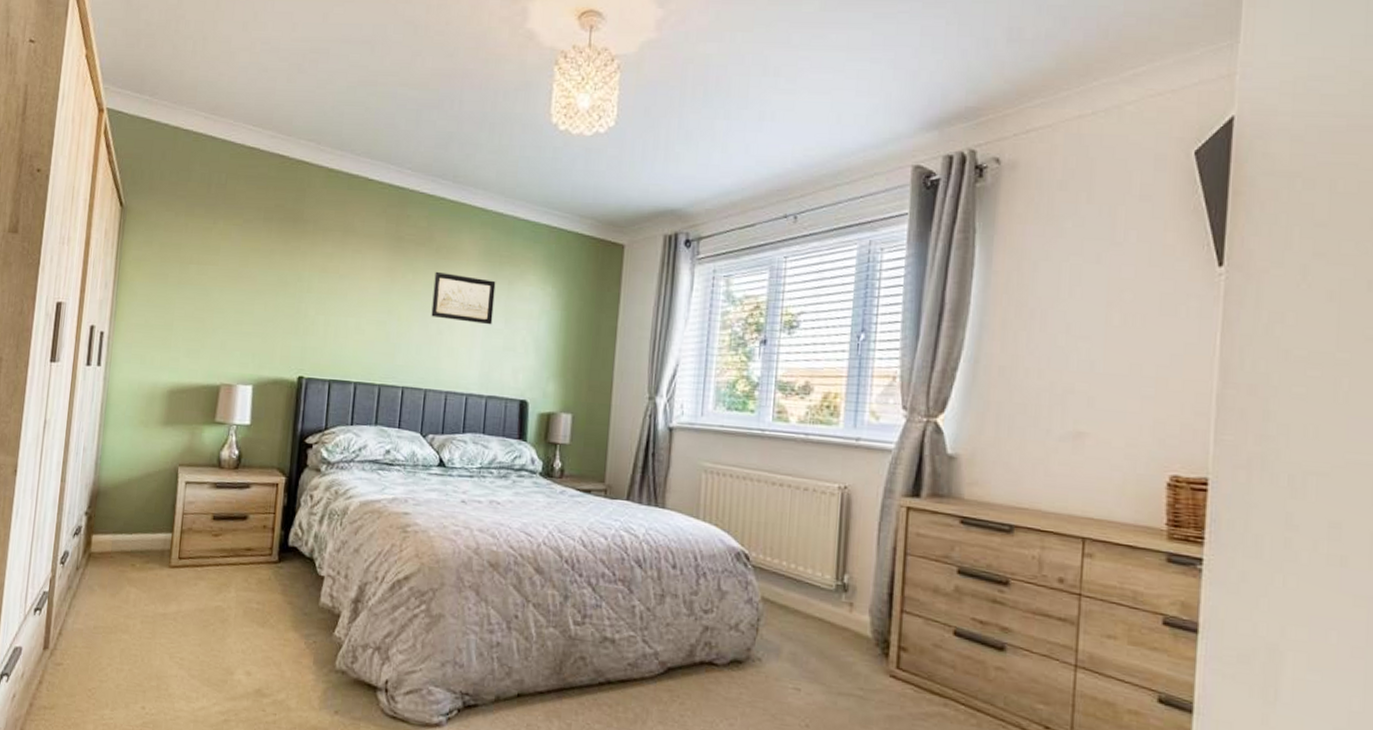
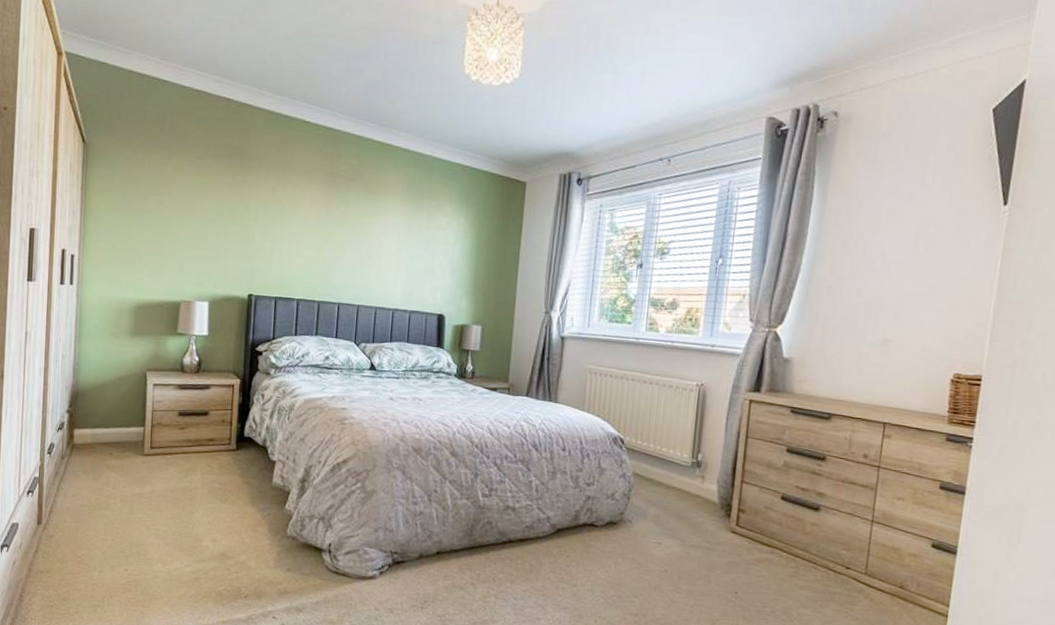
wall art: present [431,271,496,325] -> none [362,203,417,251]

